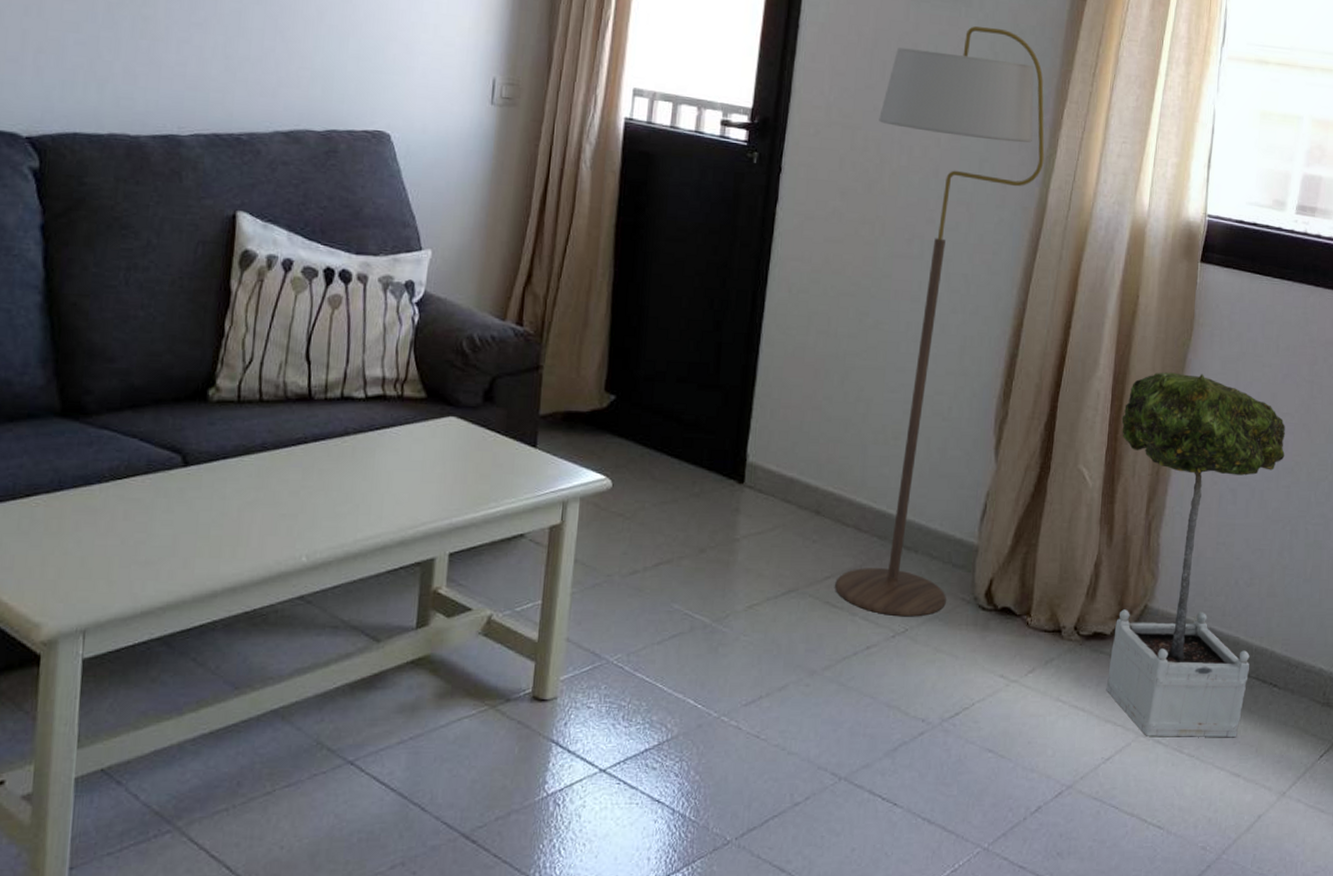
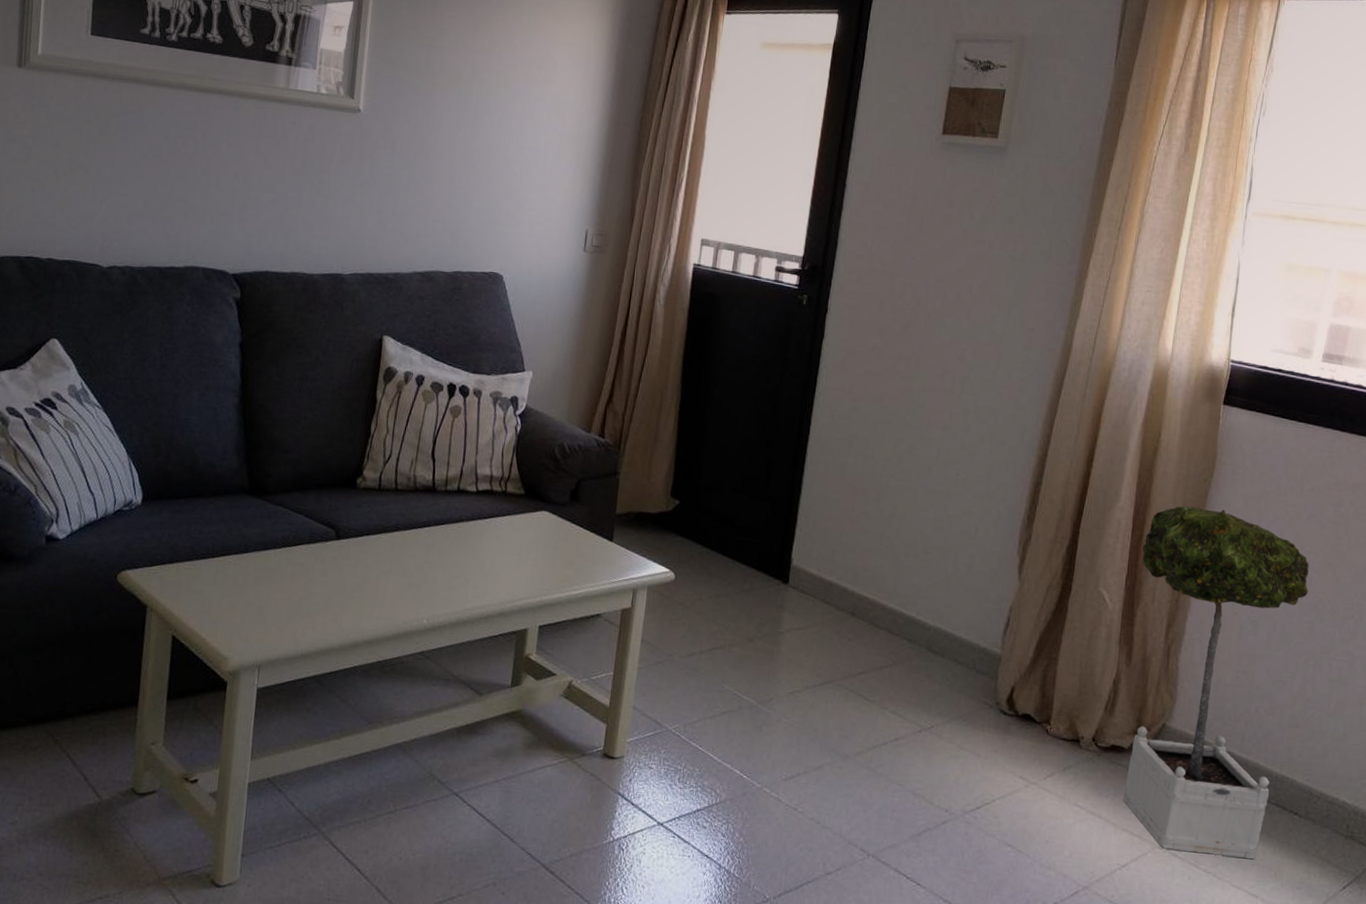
floor lamp: present [835,26,1045,617] -> none [867,185,1071,715]

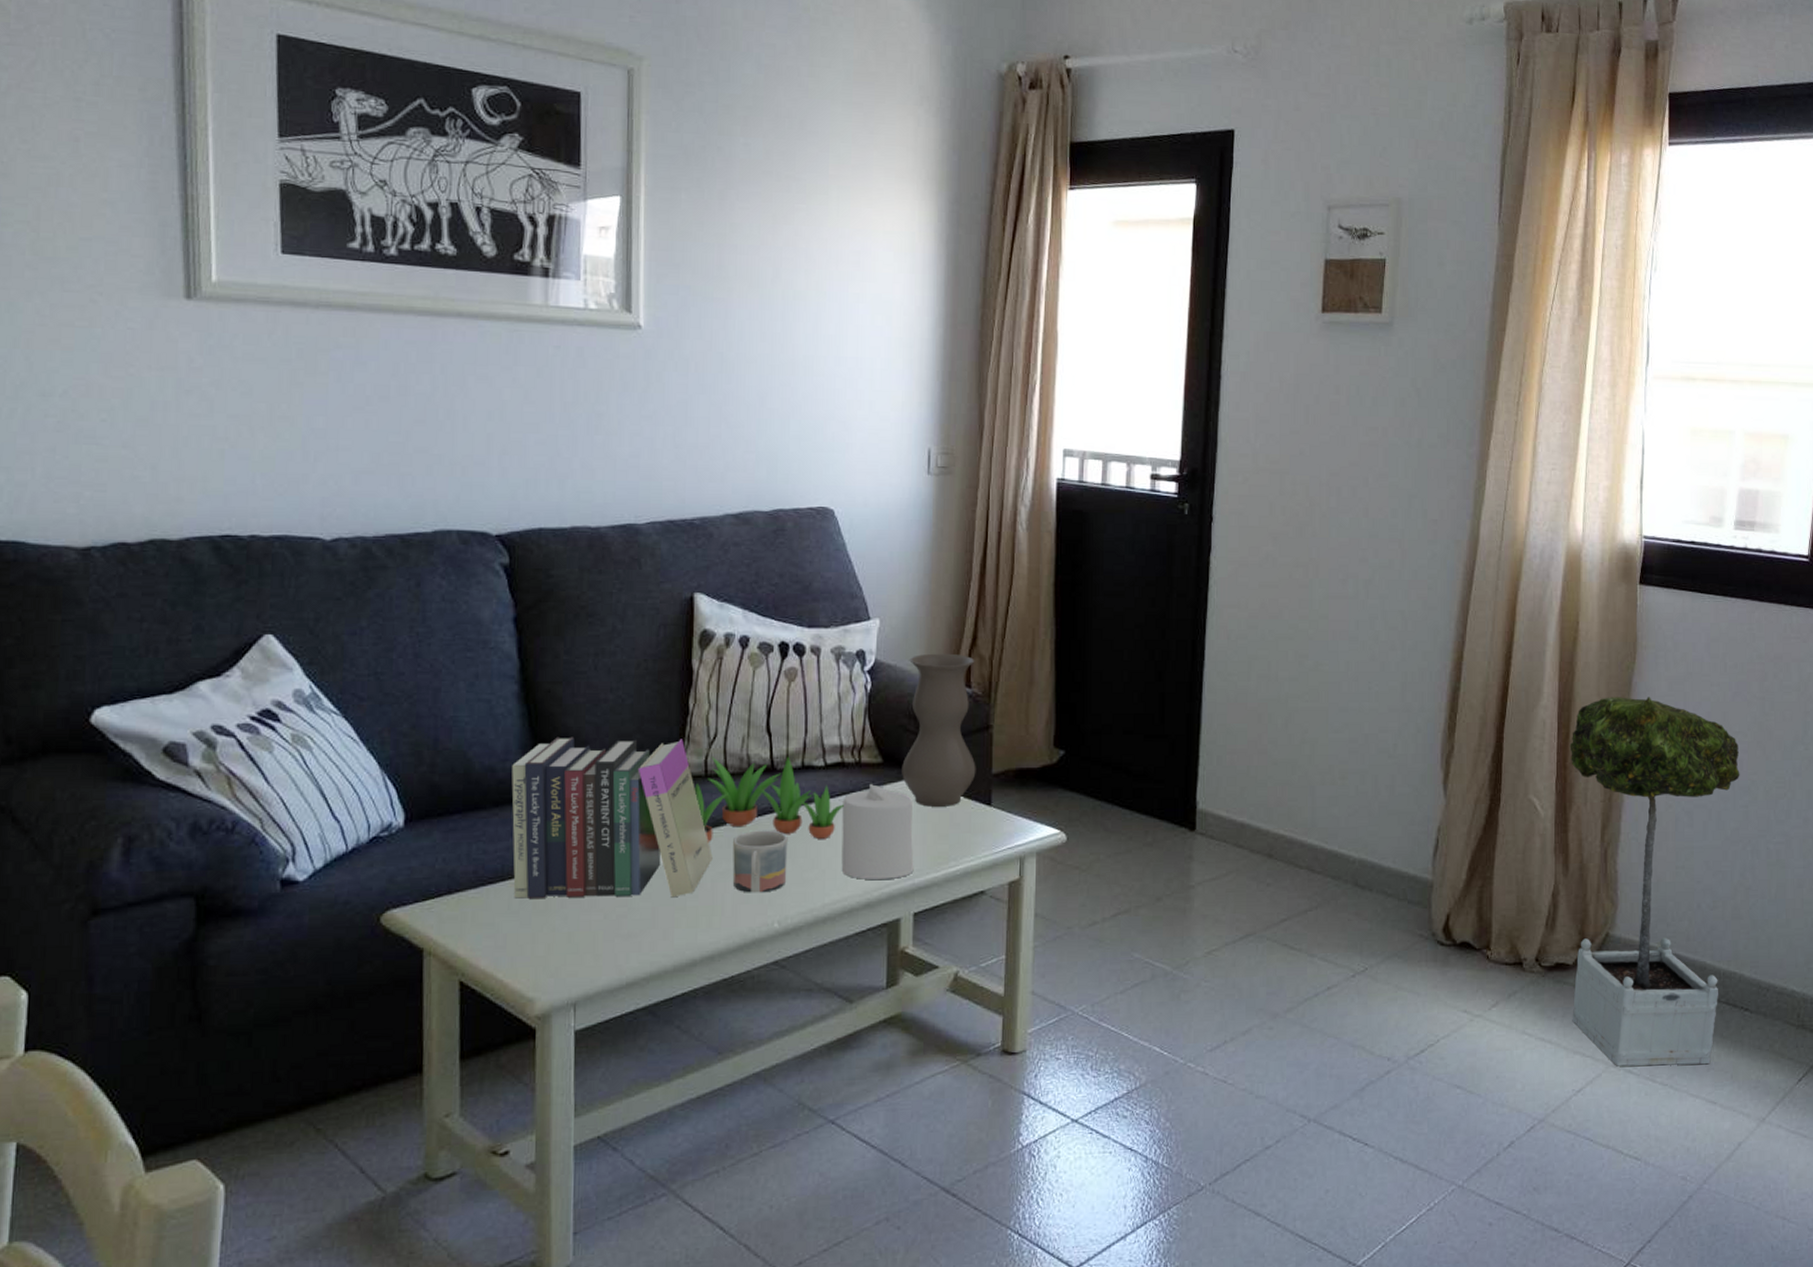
books: none [220,444,379,588] -> present [511,737,713,899]
succulent plant: none [369,474,489,554] -> present [694,756,844,844]
mug: none [392,539,441,593] -> present [732,830,788,893]
candle: none [482,510,547,595] -> present [841,783,914,881]
vase: none [539,405,610,538] -> present [902,653,976,807]

